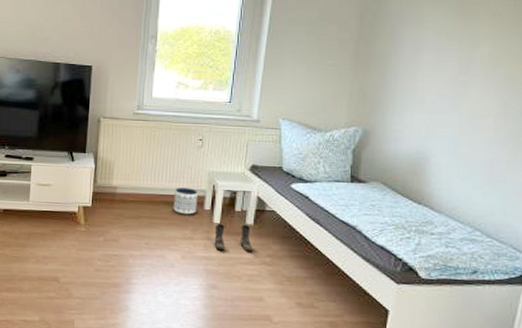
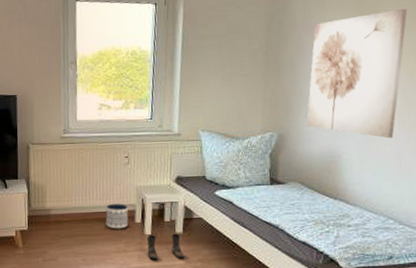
wall art: none [395,9,512,145] -> present [306,9,408,139]

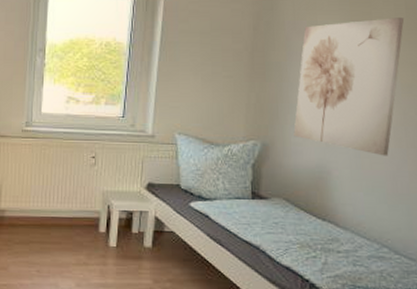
planter: present [105,204,129,229] -> none [66,209,92,238]
boots: present [146,233,184,260] -> none [111,246,152,276]

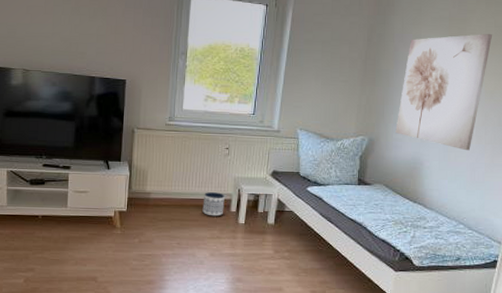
planter: none [66,209,92,238] -> present [202,192,225,217]

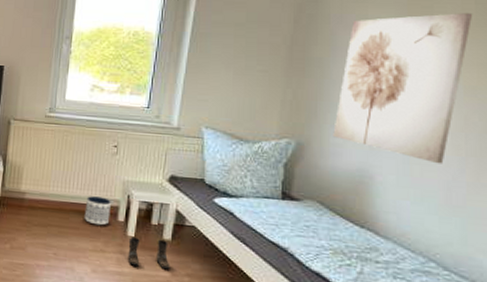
boots: none [239,223,274,248] -> present [127,236,170,269]

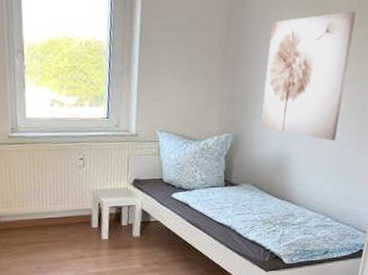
planter: present [84,196,111,226] -> none [60,208,85,235]
boots: present [127,236,170,269] -> none [103,237,141,265]

